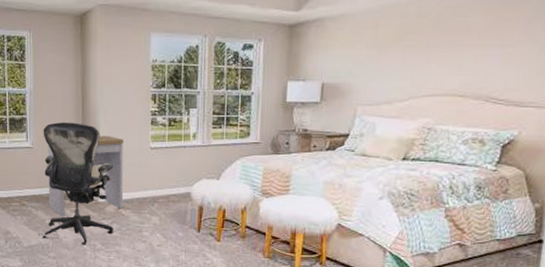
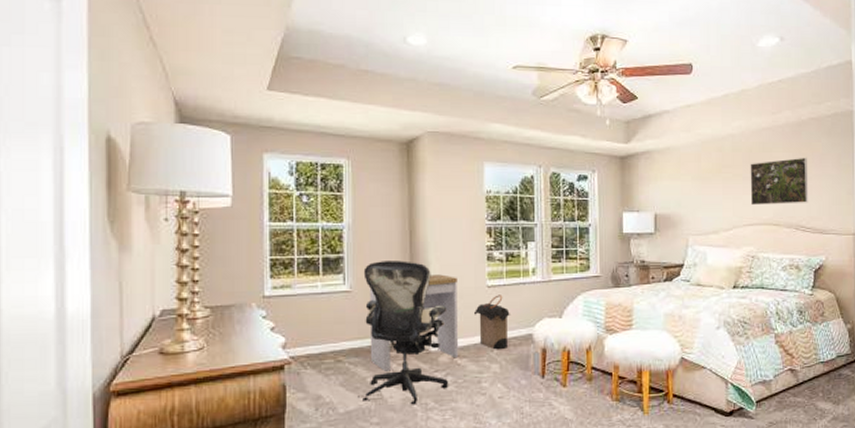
laundry hamper: none [137,156,172,205] -> present [473,295,511,350]
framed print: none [433,21,510,76] -> present [750,157,809,206]

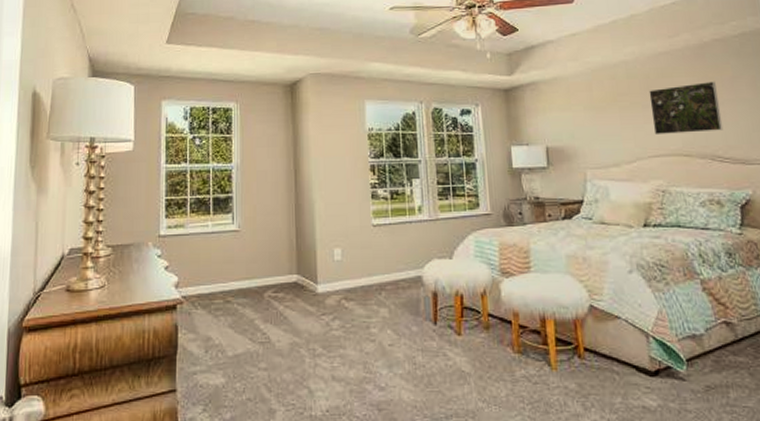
office chair: present [358,261,449,405] -> none [246,200,337,350]
desk: present [369,274,459,371] -> none [257,213,346,313]
laundry hamper: present [473,295,511,350] -> none [359,234,399,293]

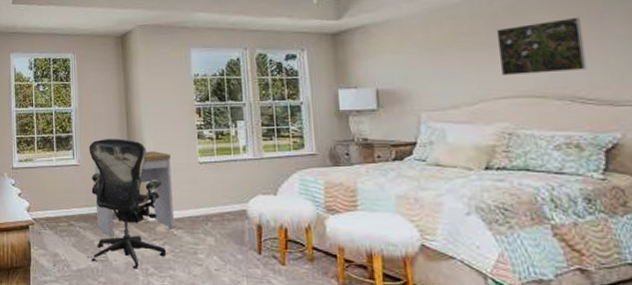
office chair: none [246,200,337,350] -> present [87,139,167,269]
desk: none [257,213,346,313] -> present [94,151,175,237]

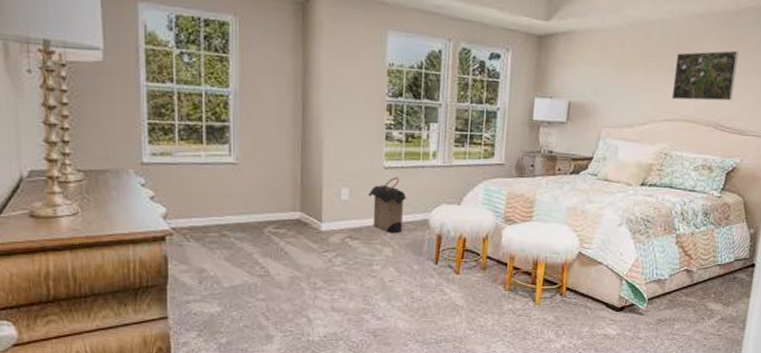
office chair: present [87,139,167,269] -> none [244,133,340,284]
desk: present [94,151,175,237] -> none [257,151,352,249]
laundry hamper: none [187,171,224,224] -> present [368,177,408,234]

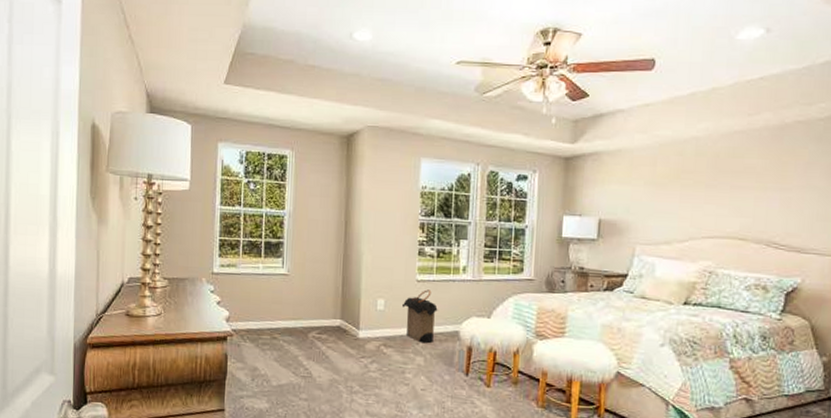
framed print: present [671,50,739,101] -> none [712,165,788,217]

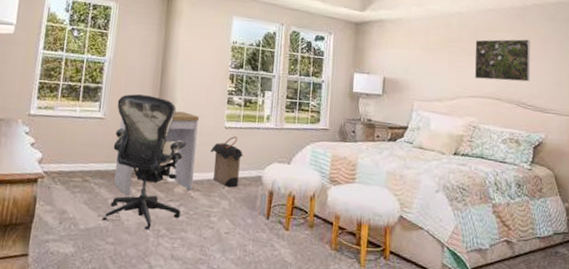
office chair: none [290,248,377,387] -> present [98,94,187,230]
desk: none [303,265,388,352] -> present [114,111,199,196]
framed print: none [712,165,788,217] -> present [474,39,531,82]

